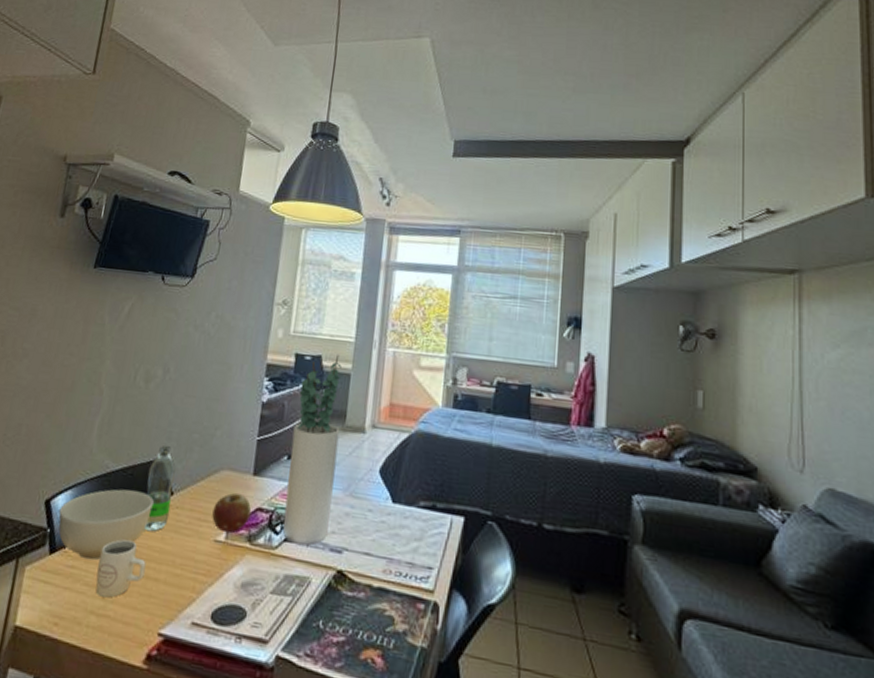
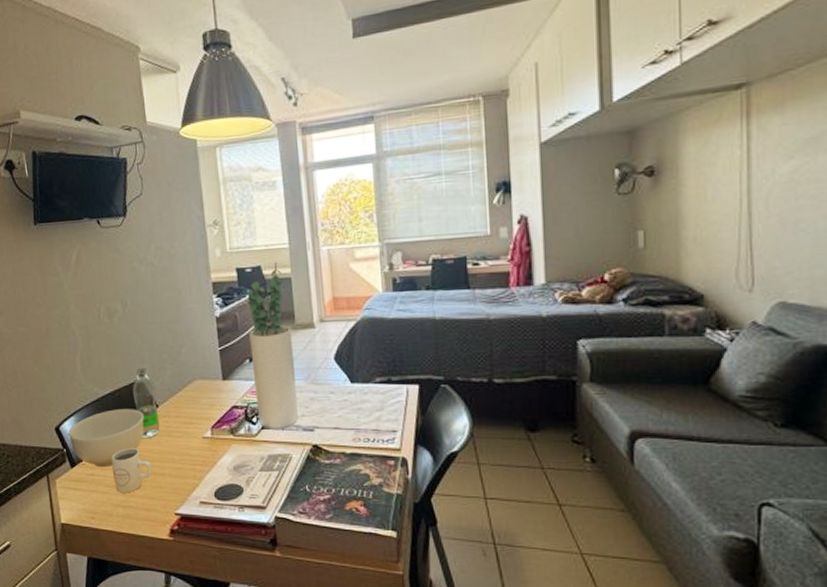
fruit: present [212,493,252,533] -> none [195,398,229,429]

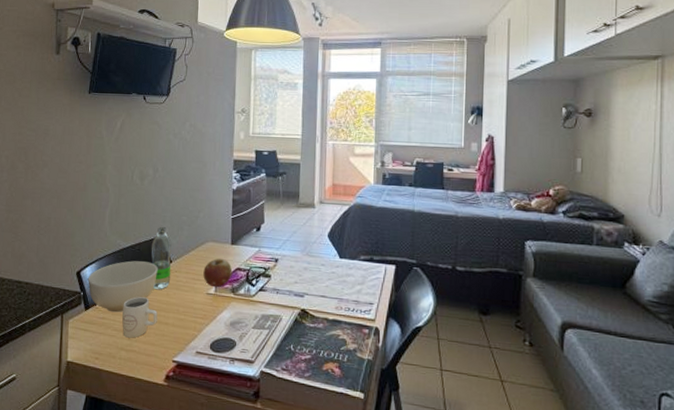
fruit: none [195,398,229,429] -> present [203,259,233,287]
vase: present [247,261,300,431] -> none [257,148,295,294]

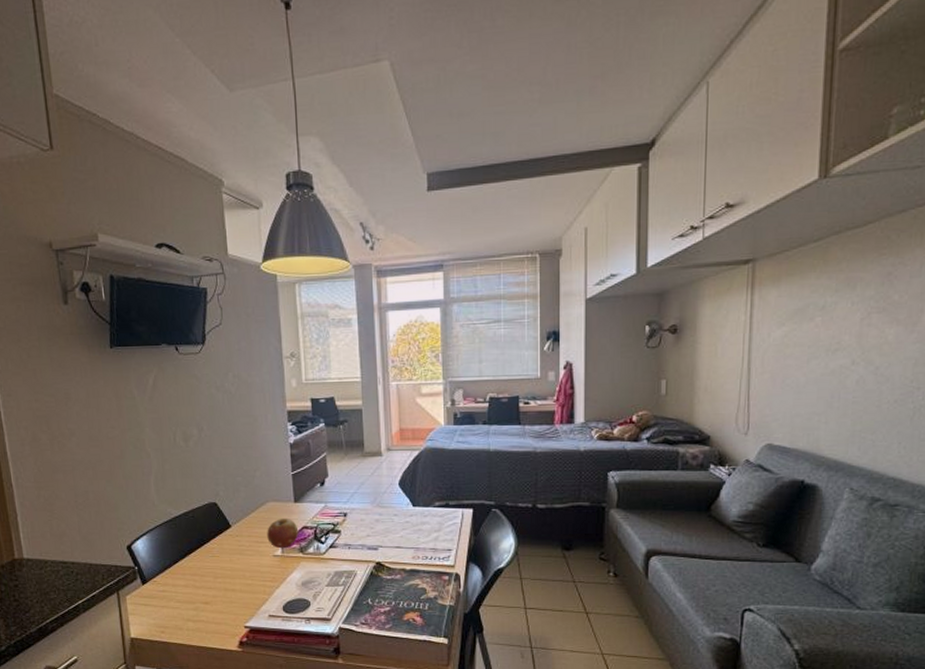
bowl: present [88,261,158,313] -> none [140,529,217,584]
mug: present [122,297,158,338] -> none [183,566,223,608]
bottle: present [150,227,172,290] -> none [206,491,232,557]

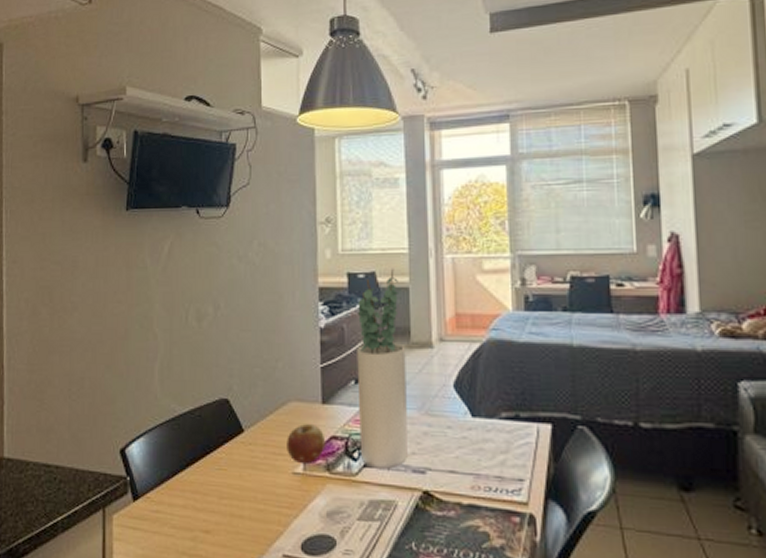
vase: none [320,393,365,549] -> present [357,268,409,470]

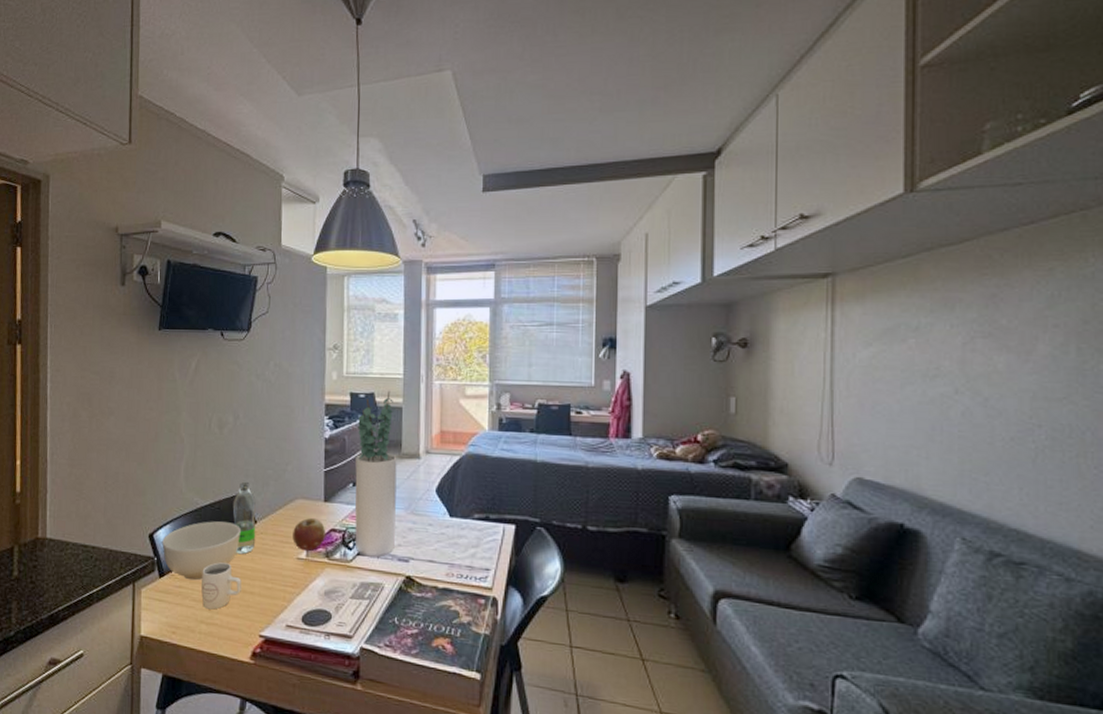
bowl: none [135,431,226,503] -> present [162,521,241,581]
mug: none [182,480,228,538] -> present [201,562,242,610]
bottle: none [215,384,244,471] -> present [232,482,256,555]

